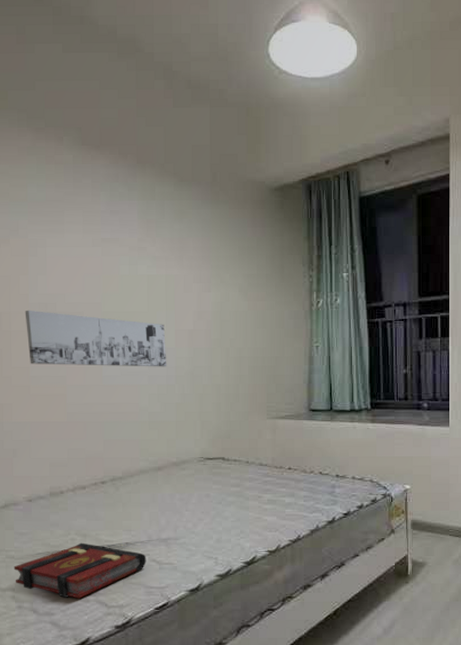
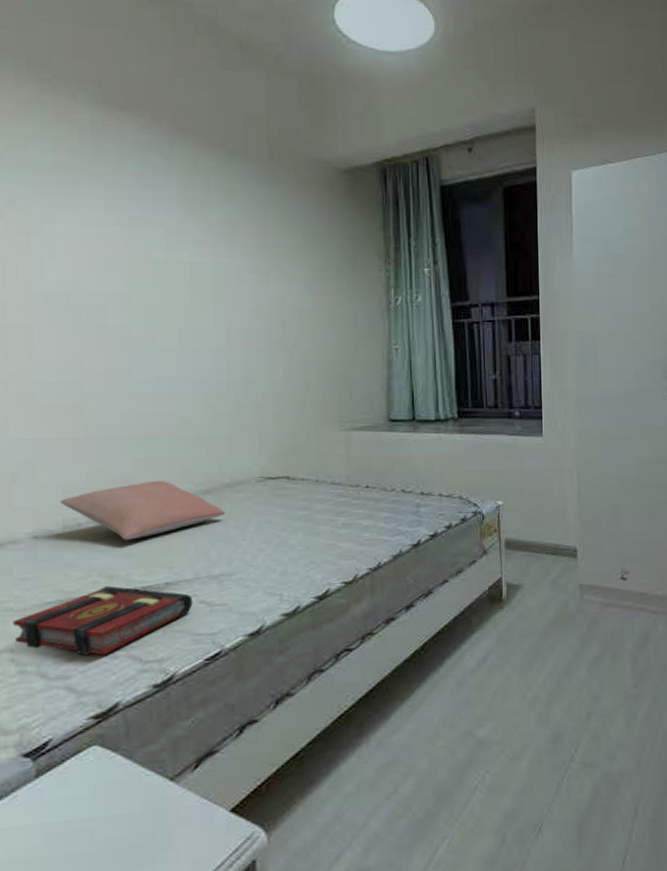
wall art: present [25,310,167,367] -> none [26,300,217,372]
pillow: none [48,457,173,506] -> present [60,480,226,540]

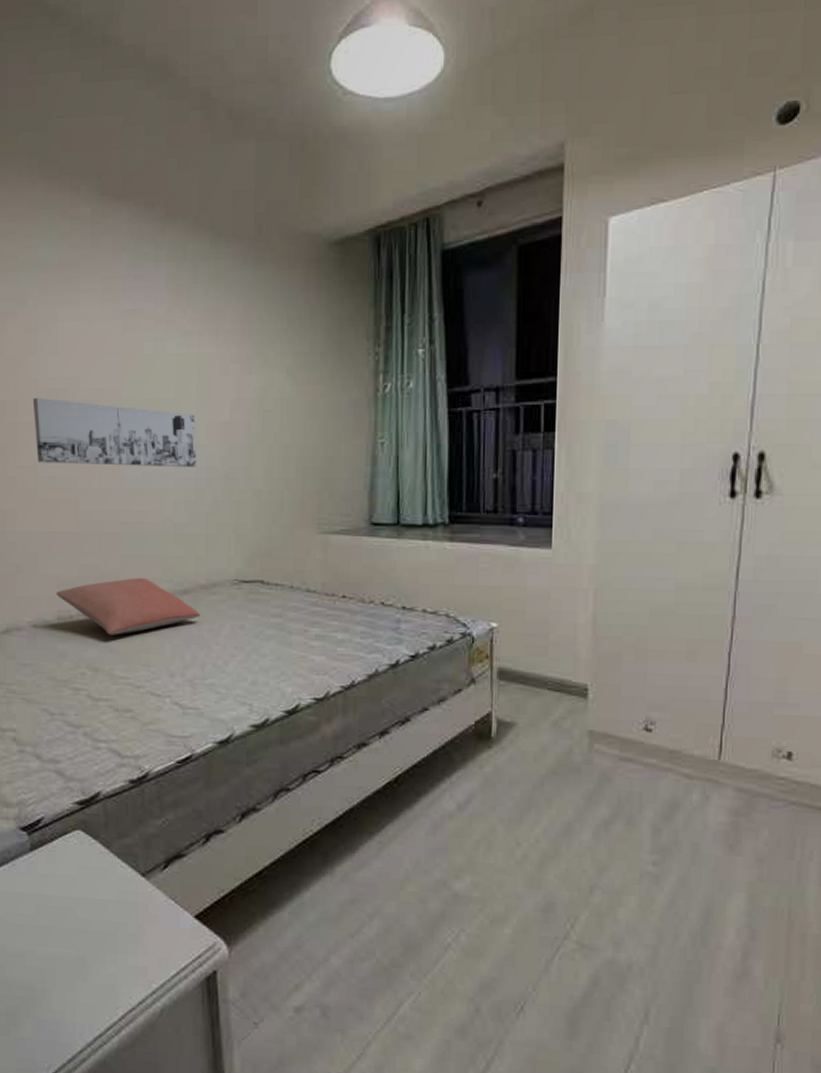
book: present [12,585,193,656] -> none [15,678,168,745]
wall art: none [26,300,217,372] -> present [32,397,197,468]

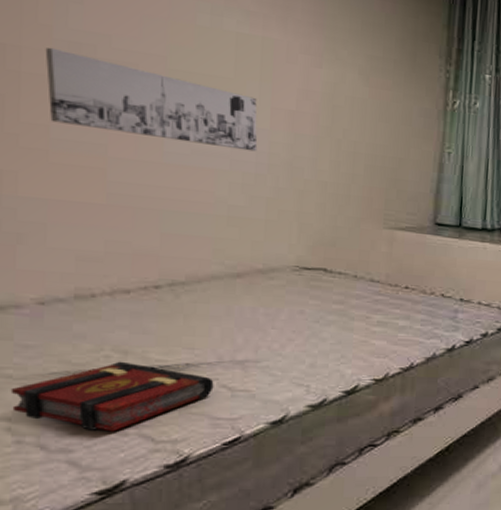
book: none [15,678,168,745] -> present [10,361,214,432]
pillow: present [56,577,201,635] -> none [73,257,256,317]

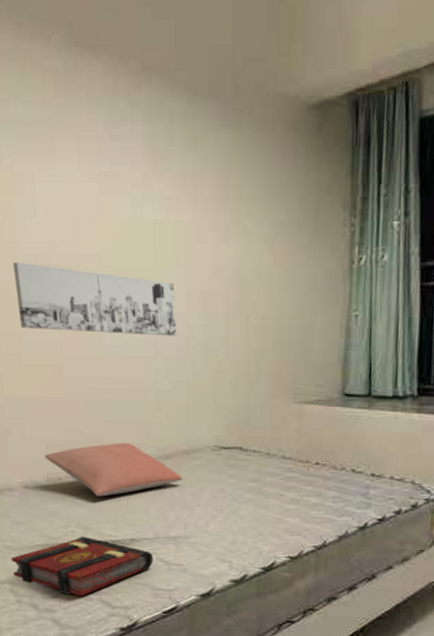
pillow: none [73,257,256,317] -> present [45,442,183,497]

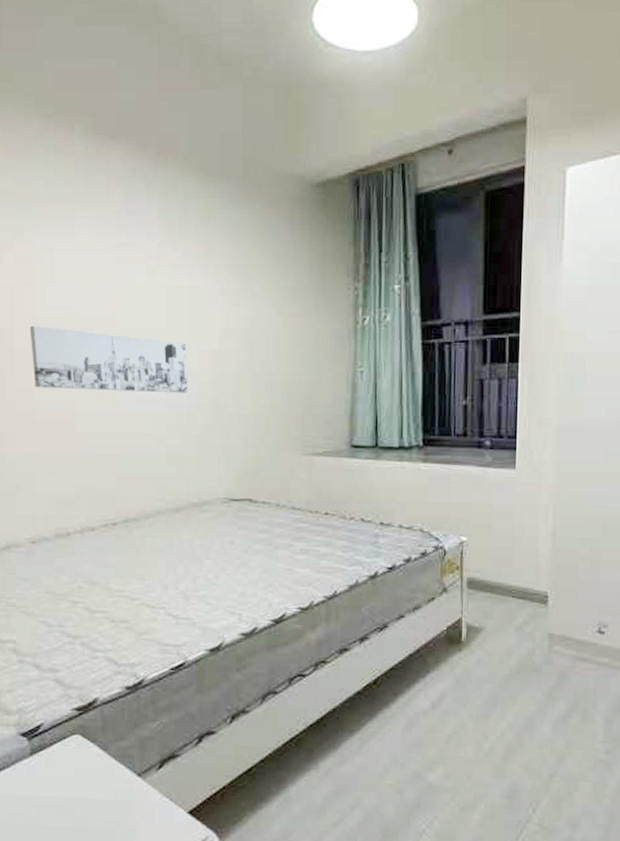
book: present [11,536,153,597] -> none [14,591,162,655]
pillow: present [45,442,183,497] -> none [54,496,193,551]

